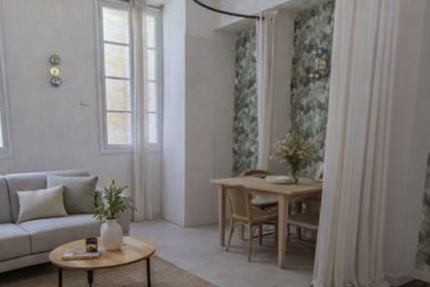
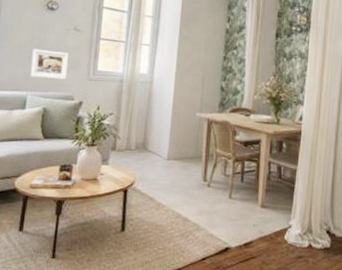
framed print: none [44,128,80,157] -> present [30,48,68,80]

